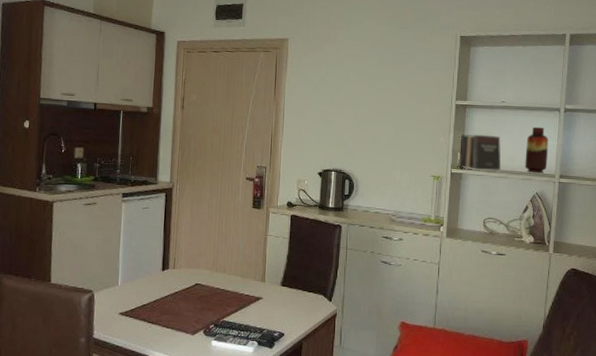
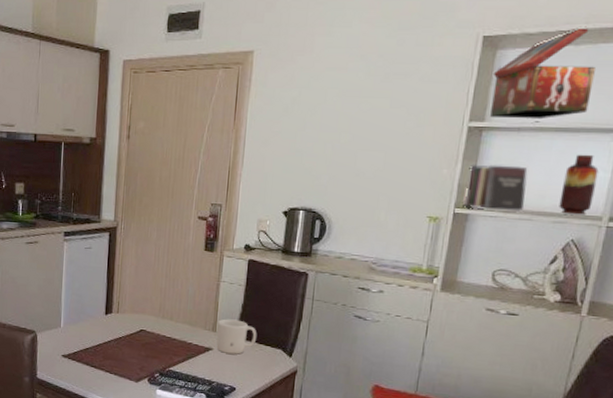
mug: none [266,269,301,302] -> present [216,319,257,355]
decorative box: none [469,32,538,100] -> present [490,26,595,120]

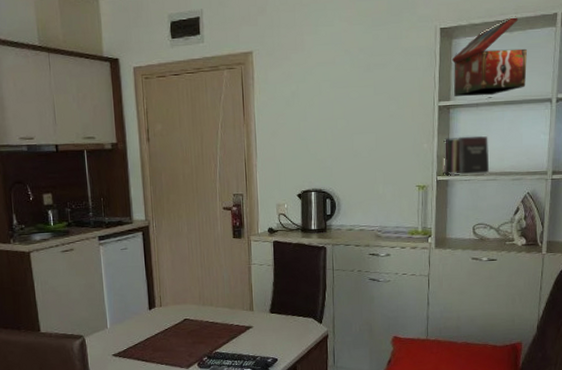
mug: present [216,319,257,355] -> none [254,297,290,329]
vase: present [559,154,599,215] -> none [515,121,540,172]

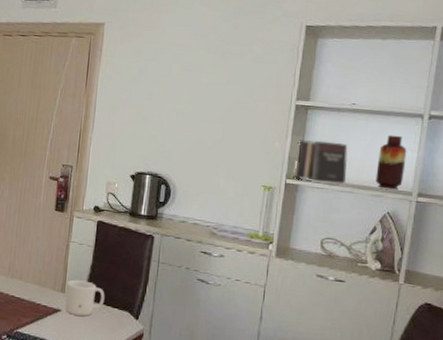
mug: none [254,297,290,329] -> present [65,279,105,317]
decorative box: present [451,16,527,97] -> none [314,23,400,102]
vase: none [515,121,540,172] -> present [375,134,407,190]

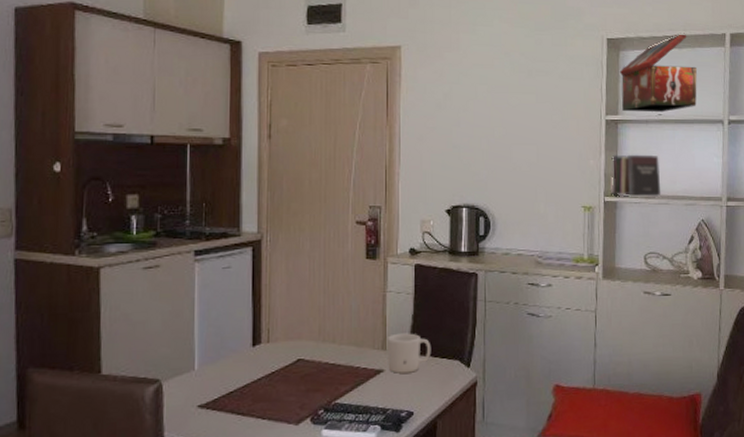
decorative box: none [314,23,400,102] -> present [619,32,697,113]
vase: present [375,134,407,190] -> none [687,142,713,197]

